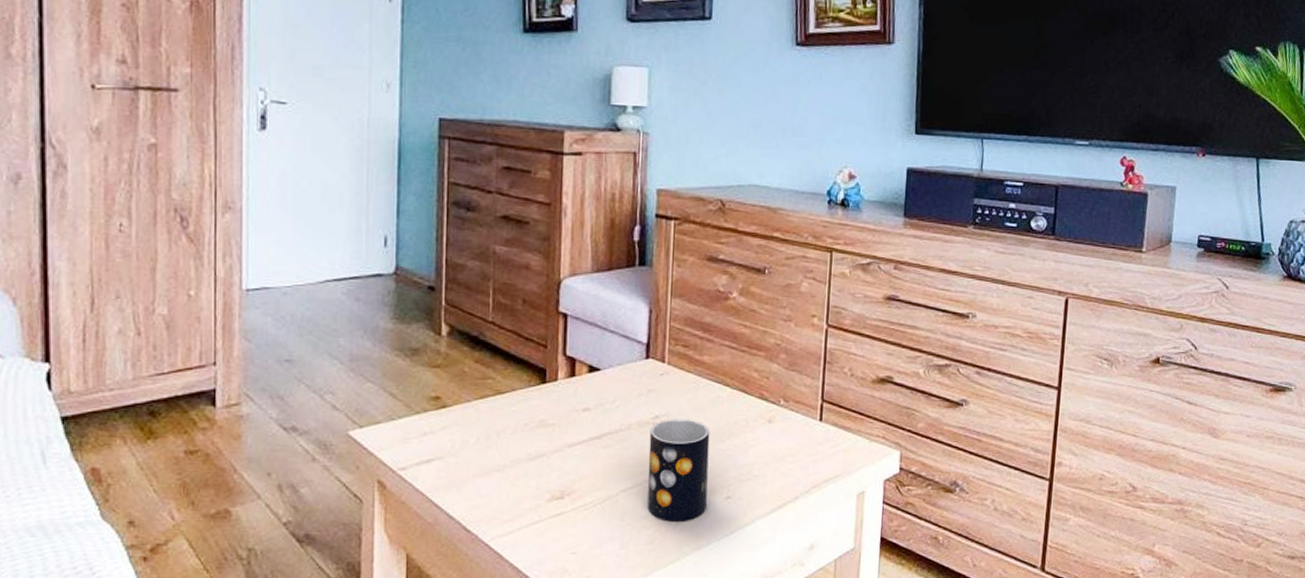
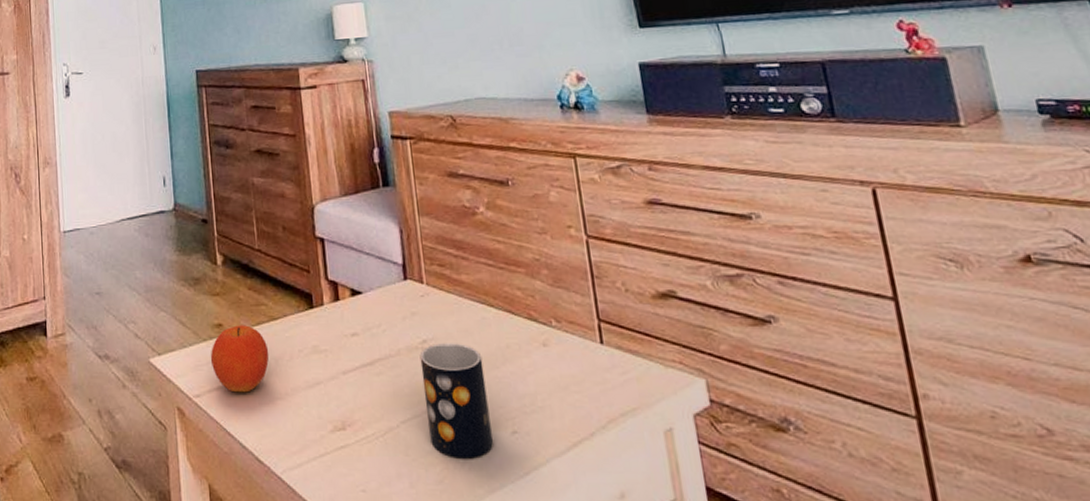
fruit: none [422,398,491,465] -> present [210,325,269,393]

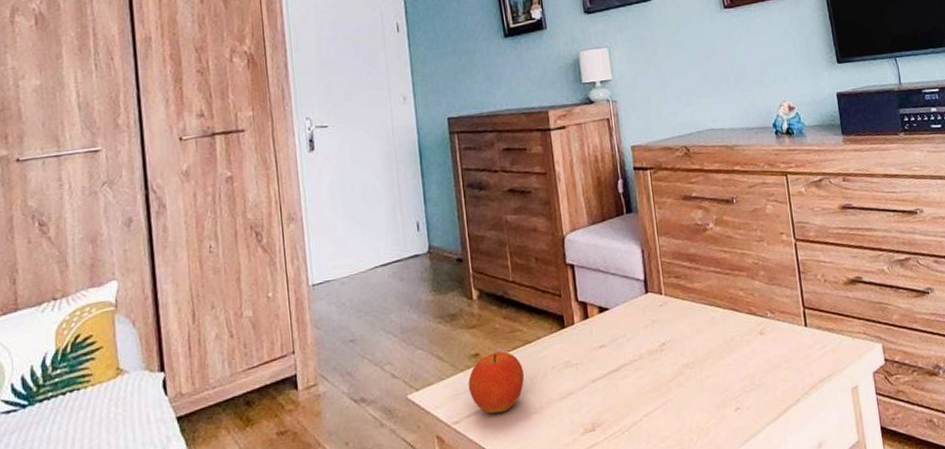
mug: present [419,343,493,459] -> none [659,341,720,439]

